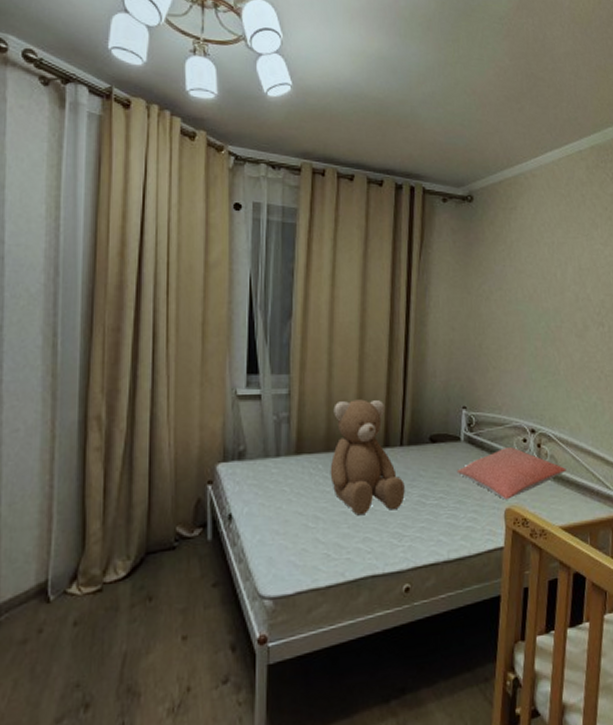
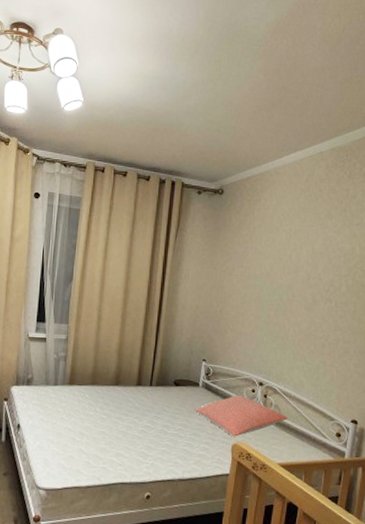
teddy bear: present [330,399,405,516] -> none [94,347,151,436]

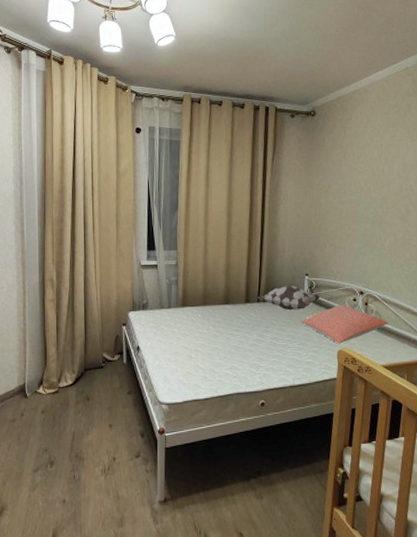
decorative pillow: none [149,370,218,398] -> present [256,286,321,311]

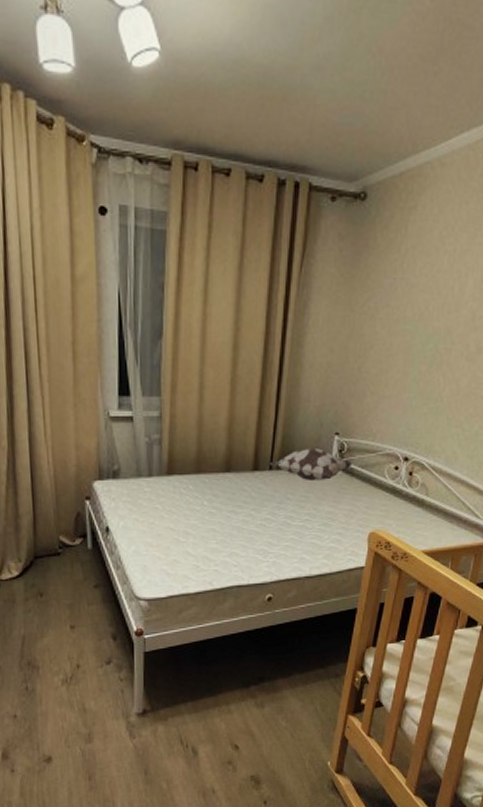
pillow: present [300,305,388,344] -> none [324,474,436,524]

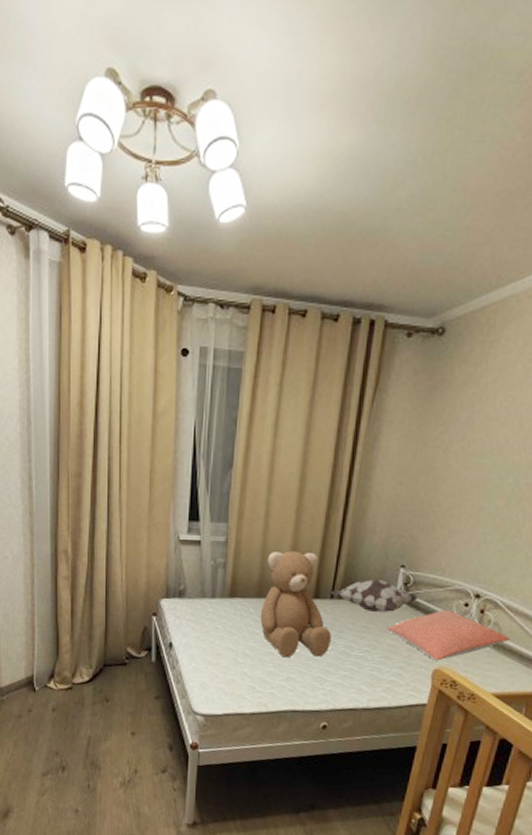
teddy bear: none [200,423,272,533] -> present [260,551,331,658]
pillow: none [324,474,436,524] -> present [386,610,511,661]

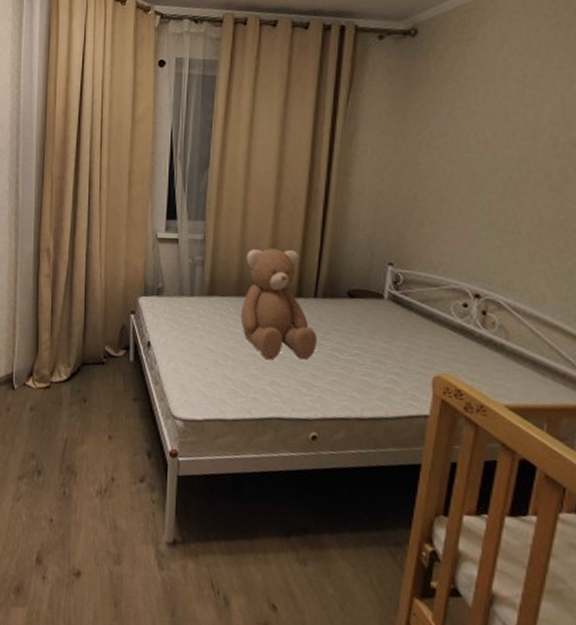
decorative pillow: present [329,579,419,613] -> none [313,278,411,314]
pillow: present [386,610,511,661] -> none [376,311,520,367]

